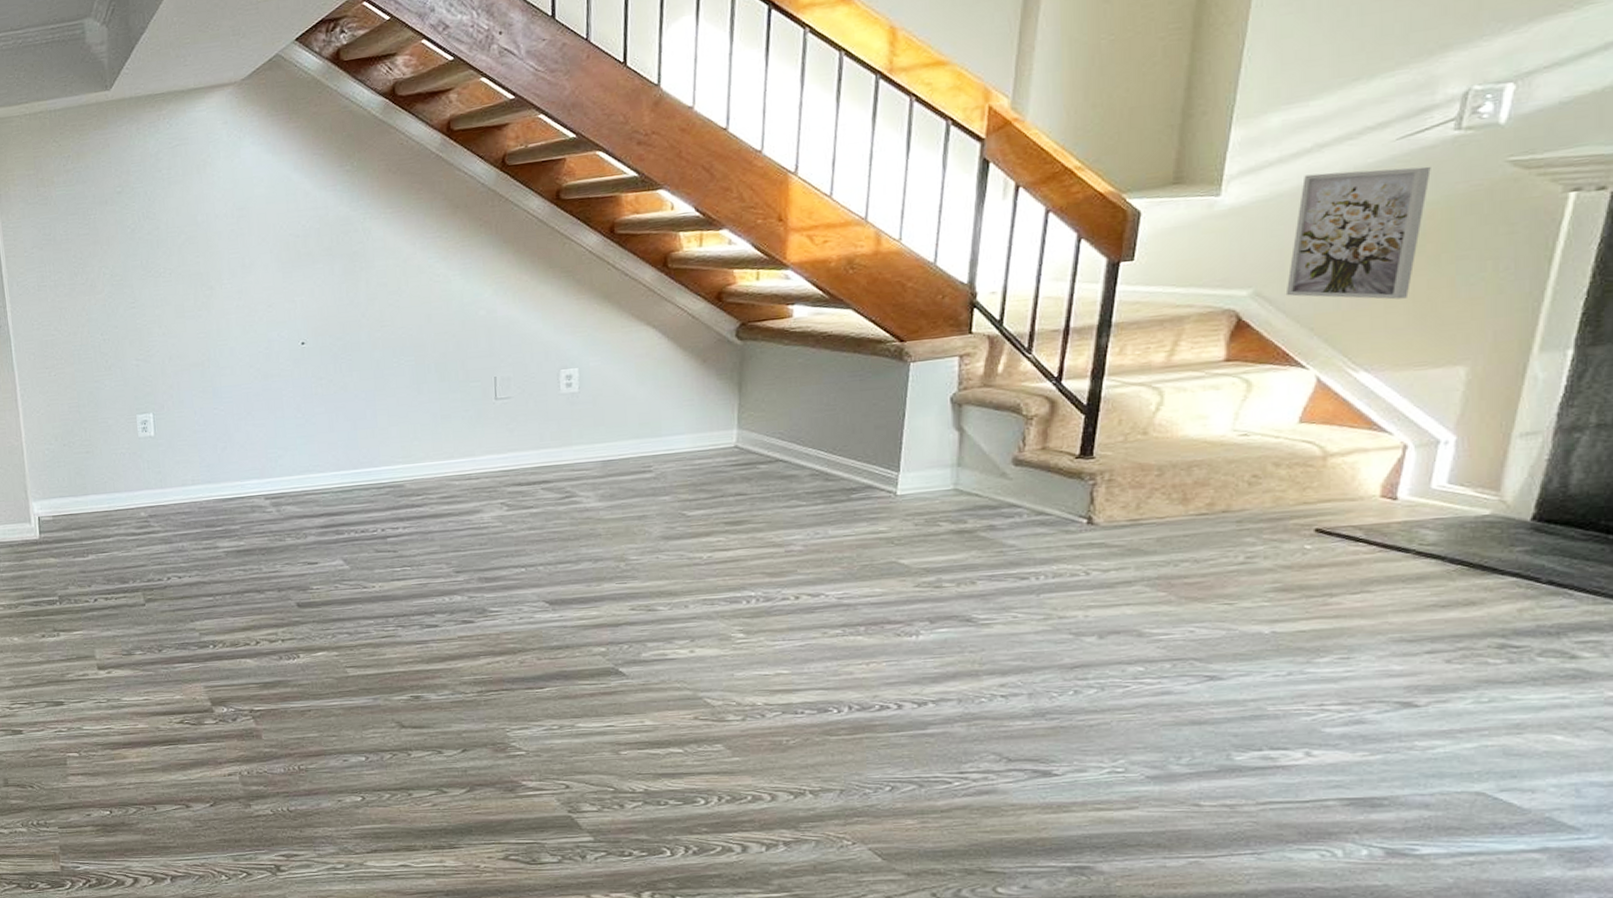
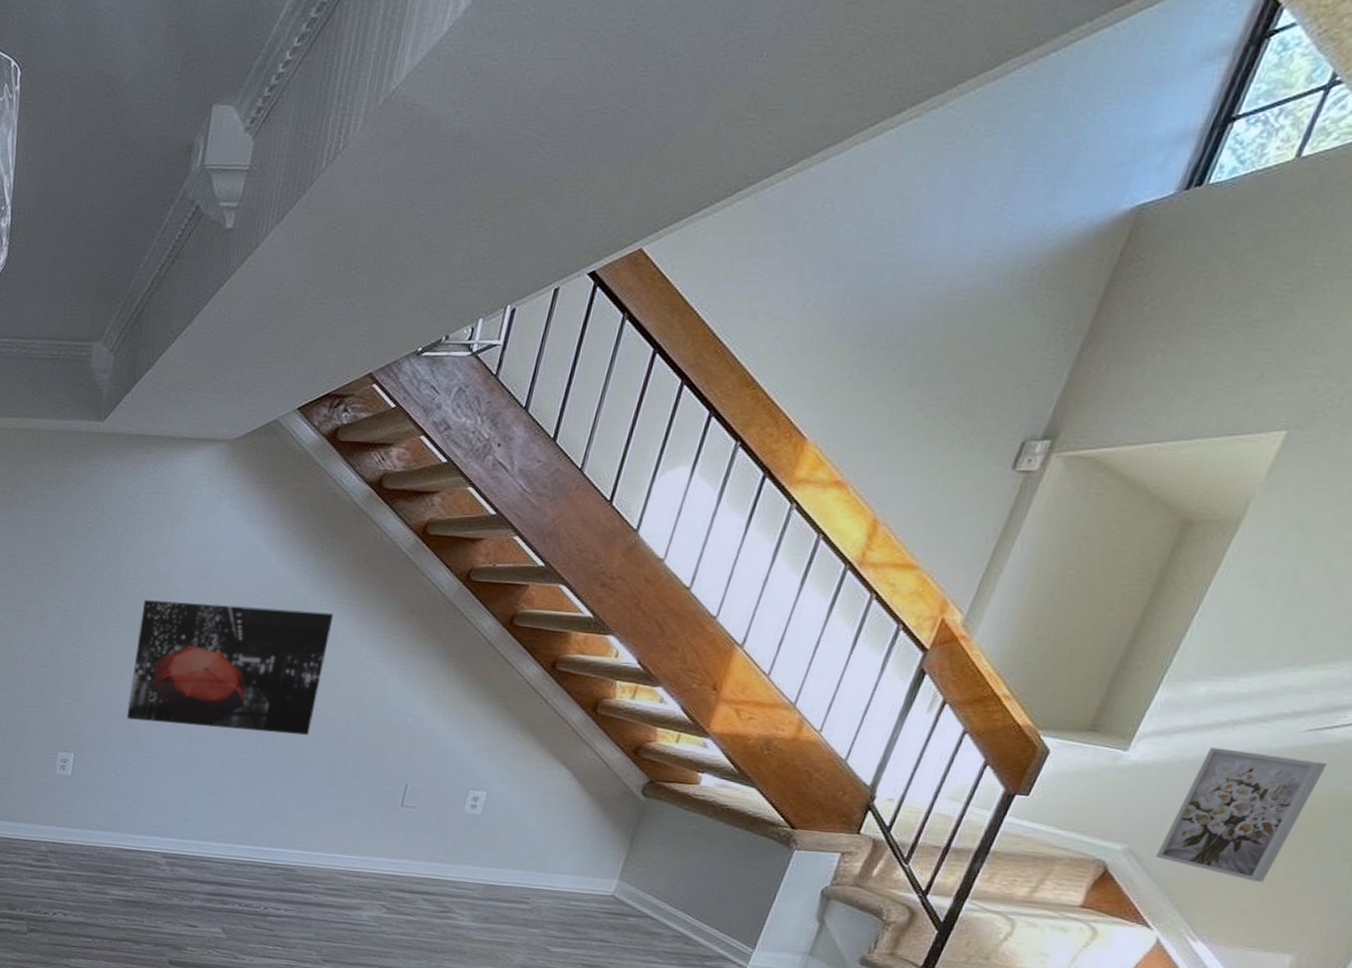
wall art: none [188,224,384,368] -> present [127,600,334,736]

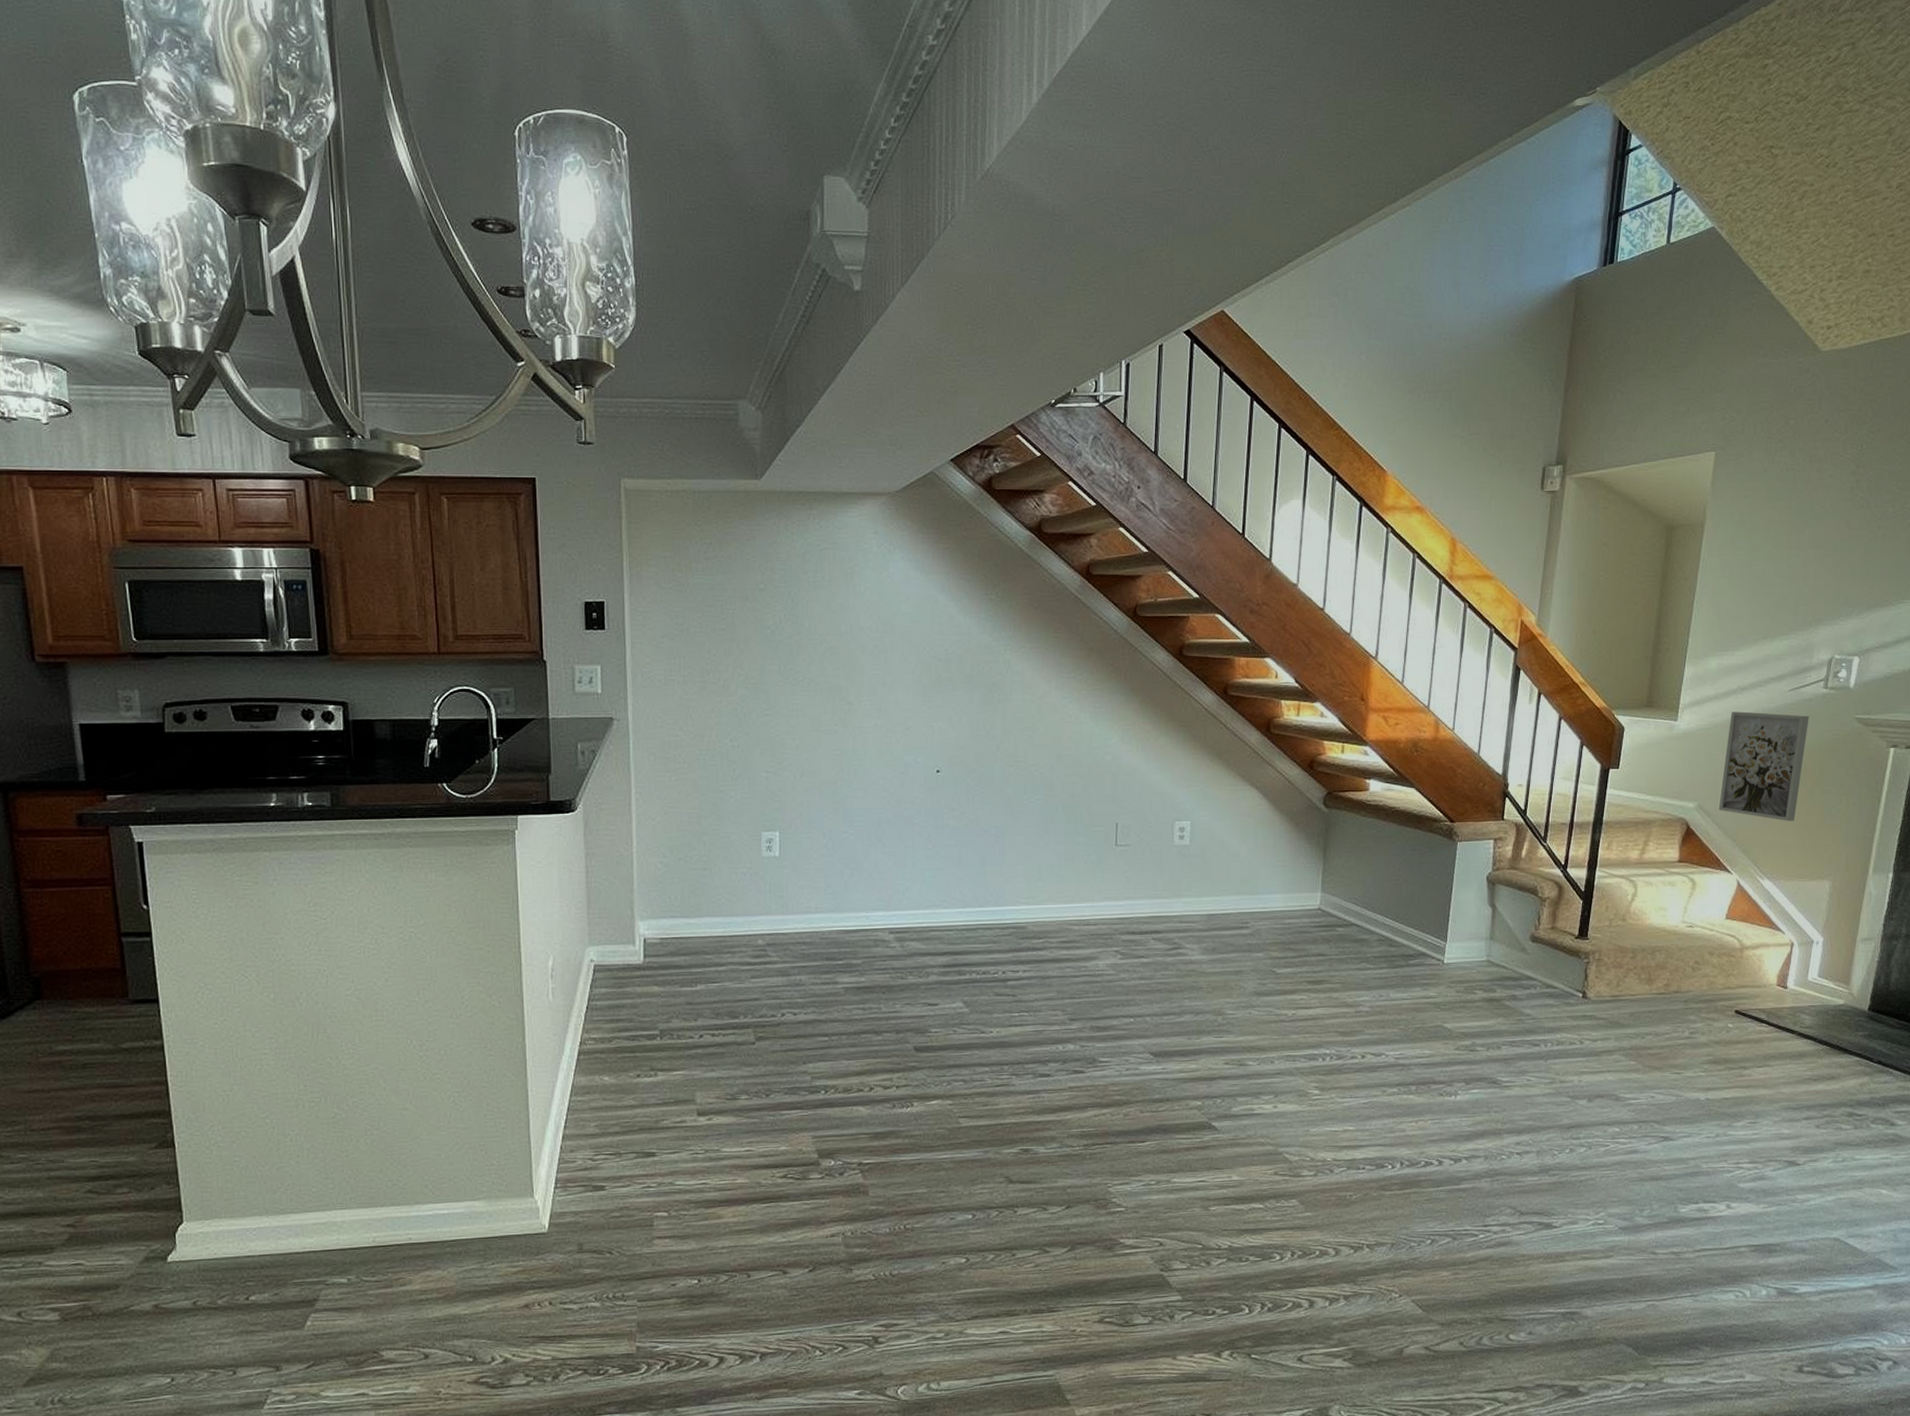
wall art: present [127,600,334,736] -> none [829,658,1019,787]

